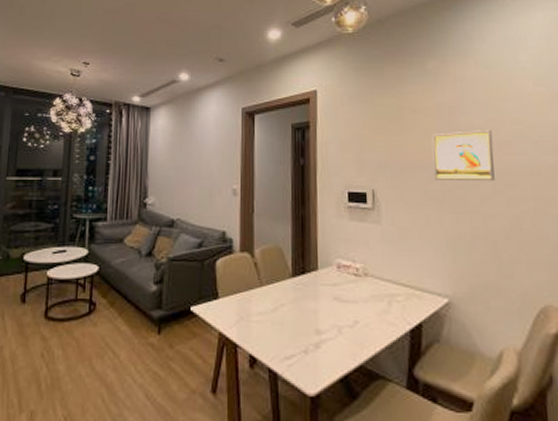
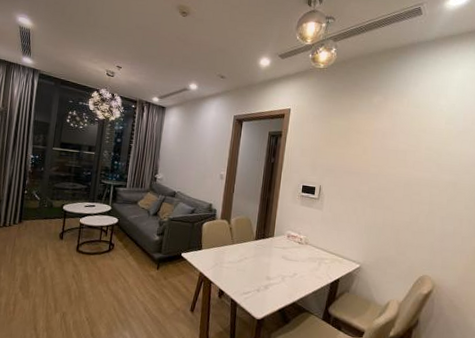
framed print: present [431,130,495,182] -> none [364,150,410,189]

